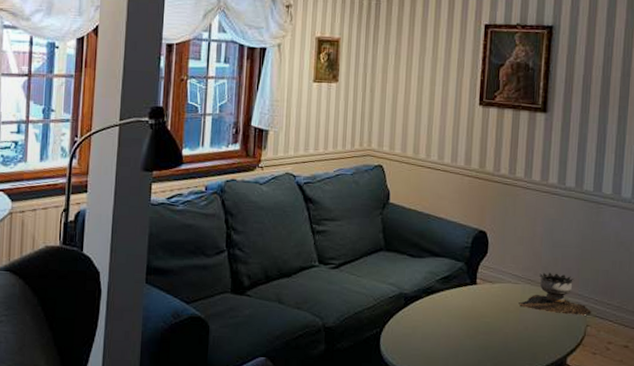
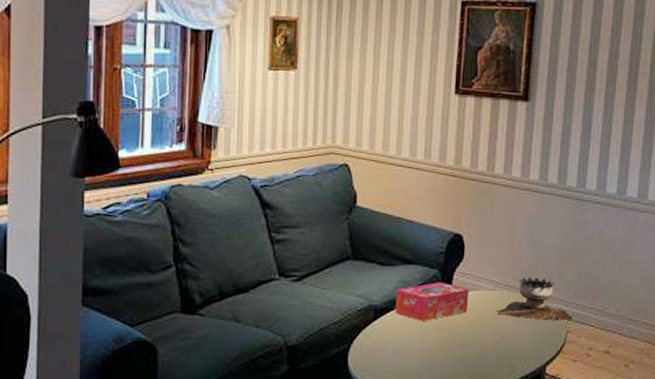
tissue box: none [423,274,493,311] -> present [394,282,470,322]

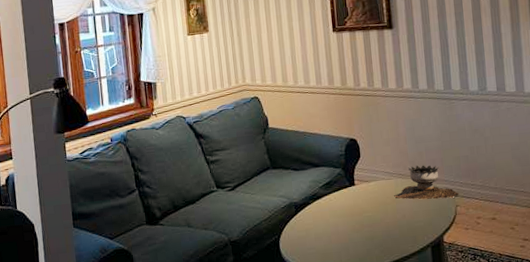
tissue box: present [394,282,470,322] -> none [310,178,370,211]

